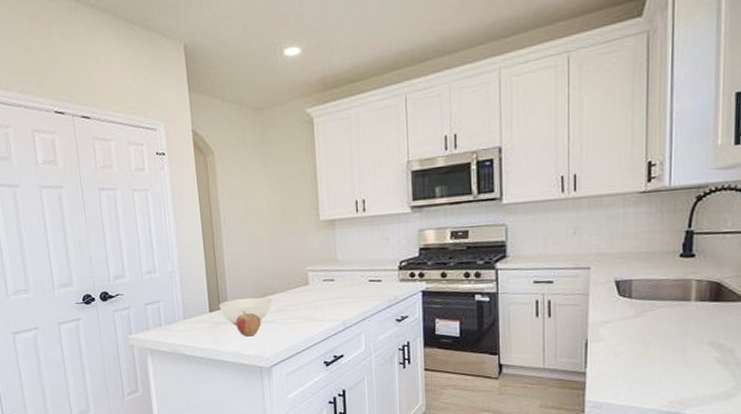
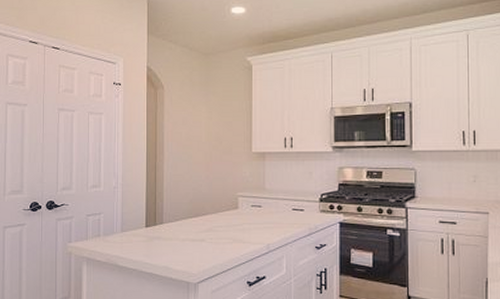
bowl: present [219,297,272,324] -> none [155,216,204,240]
fruit: present [235,311,262,337] -> none [169,229,192,253]

